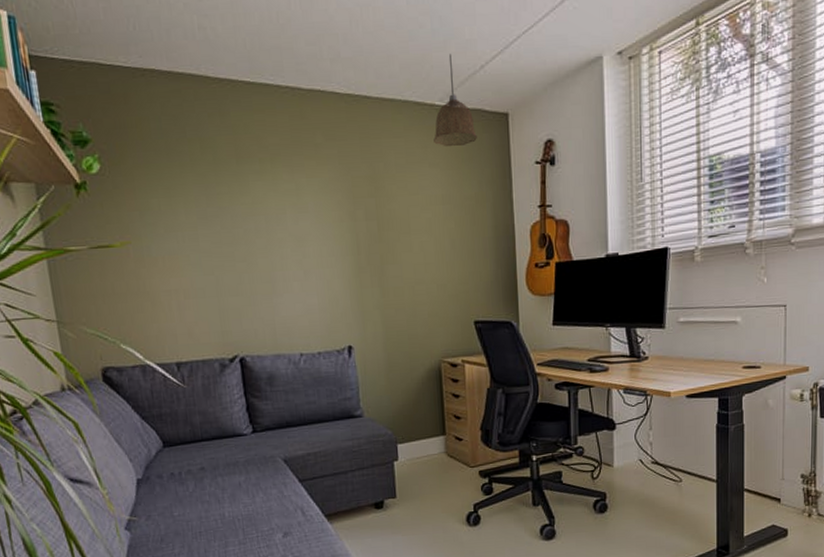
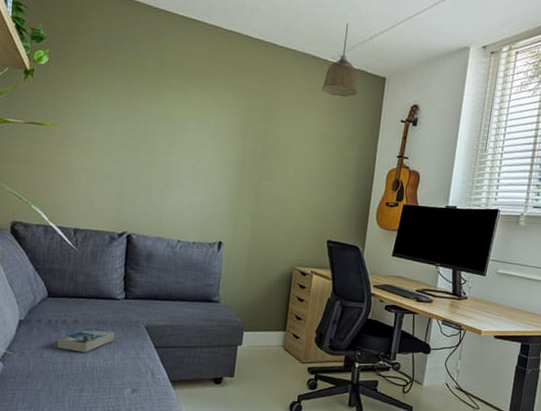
book: none [185,472,251,503] -> present [56,327,115,353]

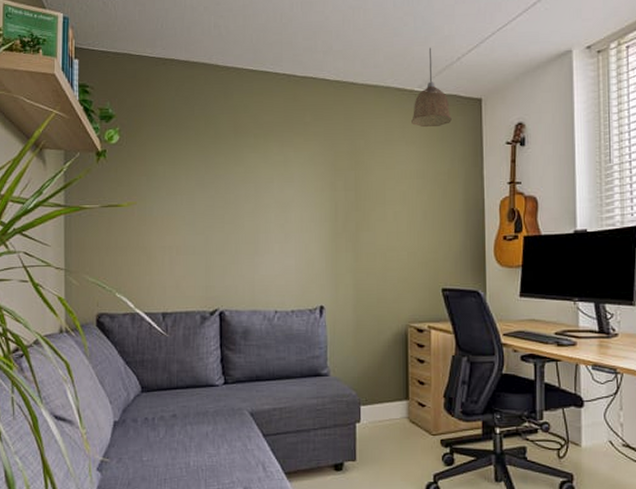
book: present [56,327,115,353] -> none [156,421,217,451]

